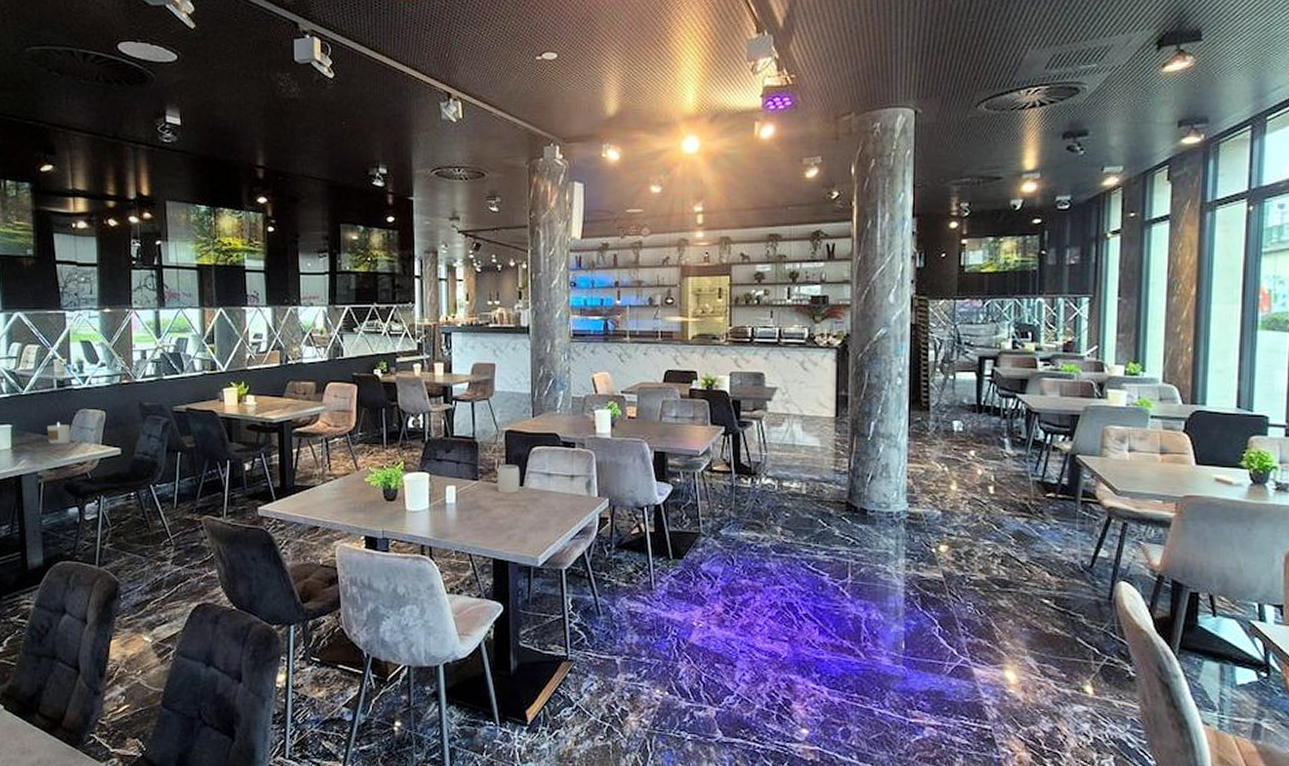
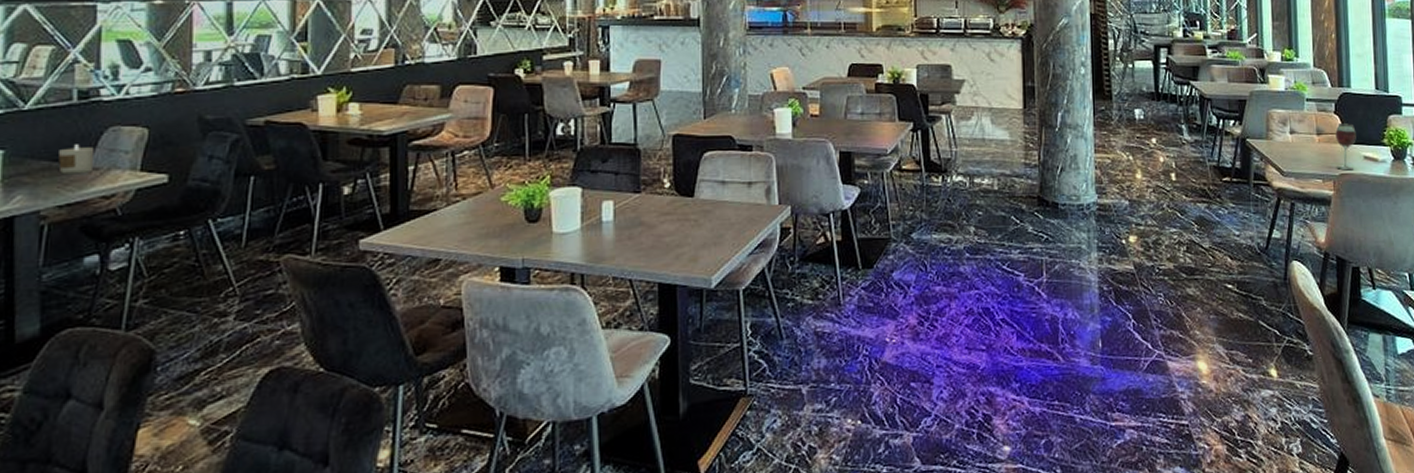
mug: present [497,464,520,494] -> none [663,173,690,207]
wineglass: none [1180,443,1208,493] -> present [1335,123,1356,171]

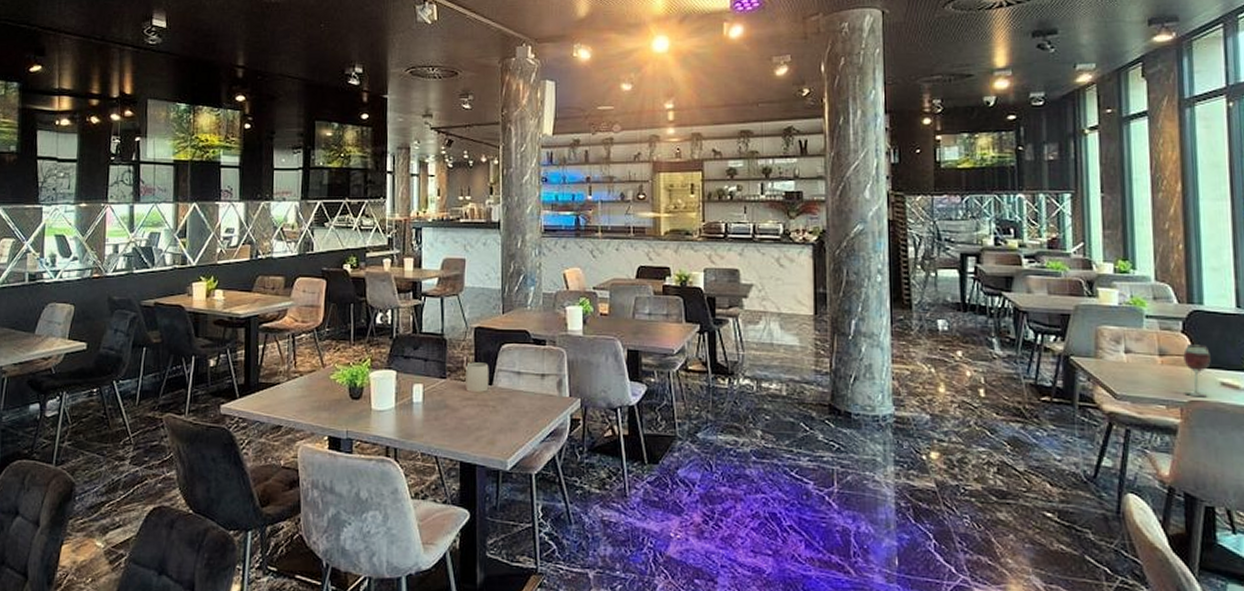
candle: present [58,144,95,175] -> none [15,316,39,340]
mug: none [663,173,690,207] -> present [465,362,489,393]

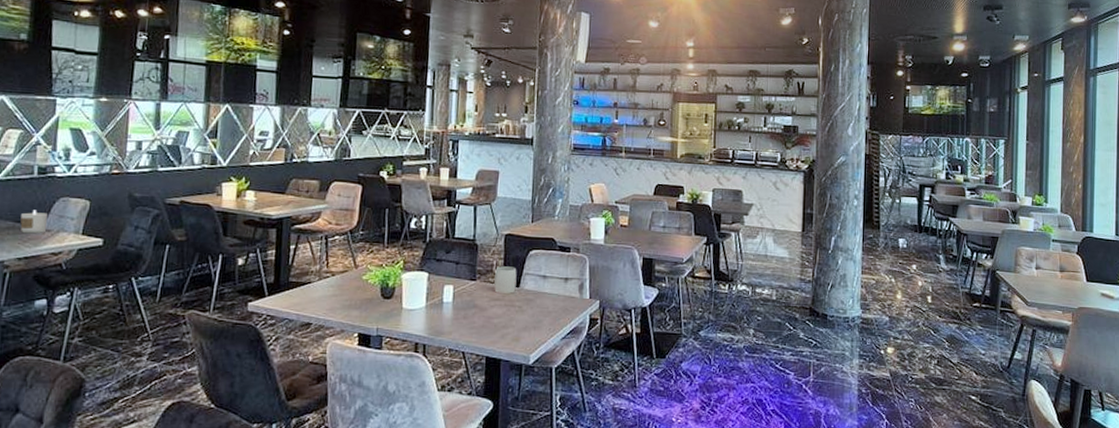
candle: none [15,316,39,340] -> present [20,210,49,234]
wineglass: present [1183,344,1211,398] -> none [1075,263,1095,305]

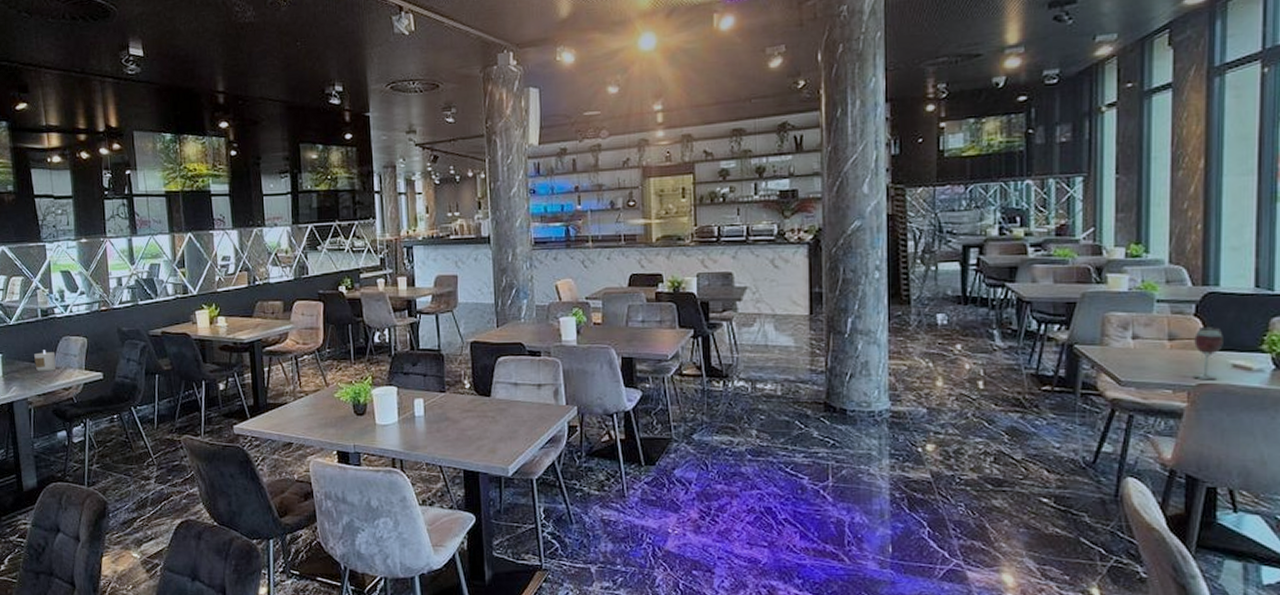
mug: present [494,266,517,295] -> none [464,375,487,405]
wineglass: none [1075,263,1095,305] -> present [1192,327,1223,380]

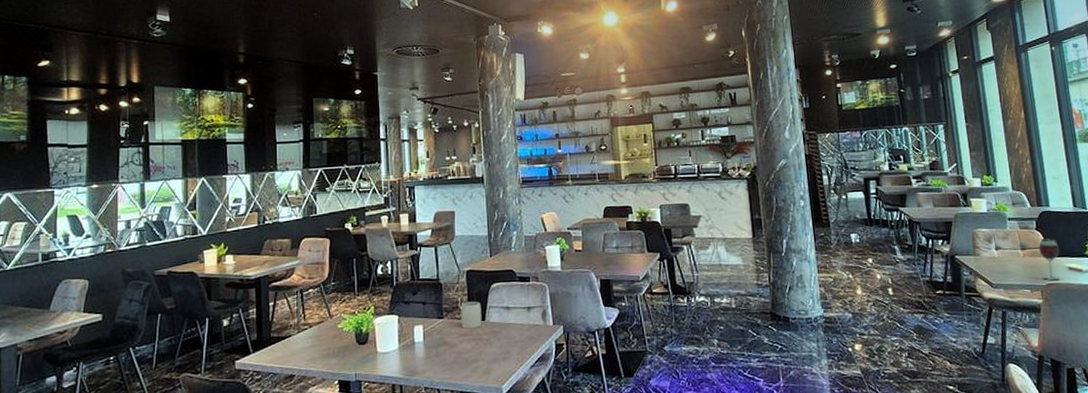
candle: present [34,350,57,372] -> none [29,294,53,317]
mug: none [464,375,487,405] -> present [461,301,482,330]

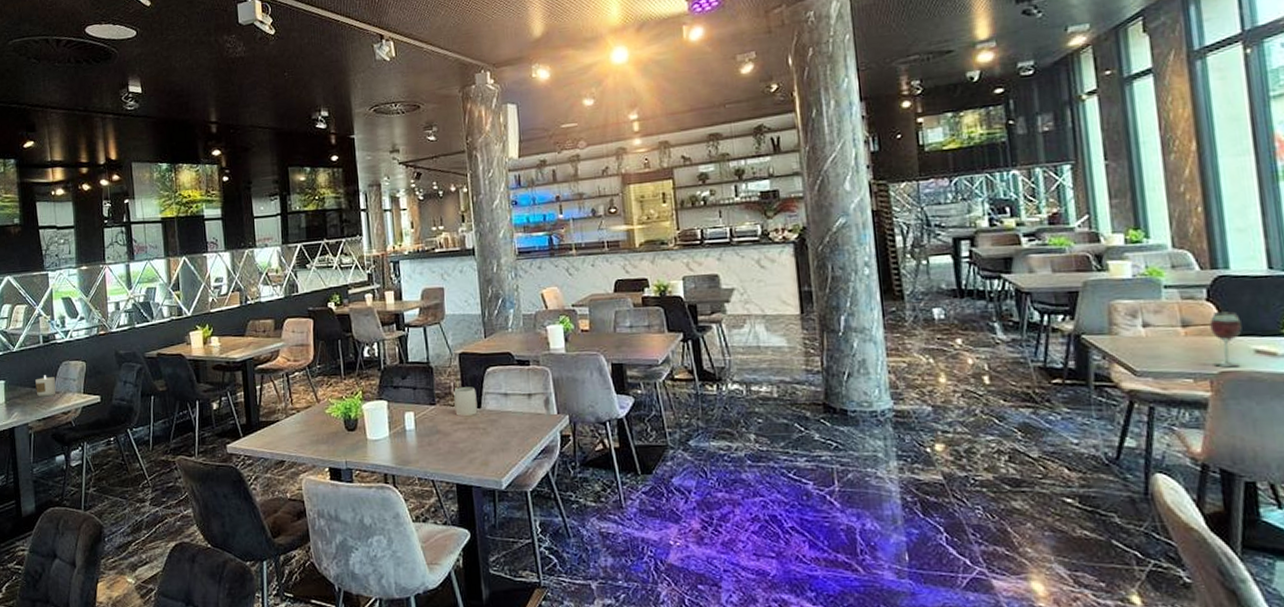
candle: none [29,294,53,317] -> present [35,375,56,397]

